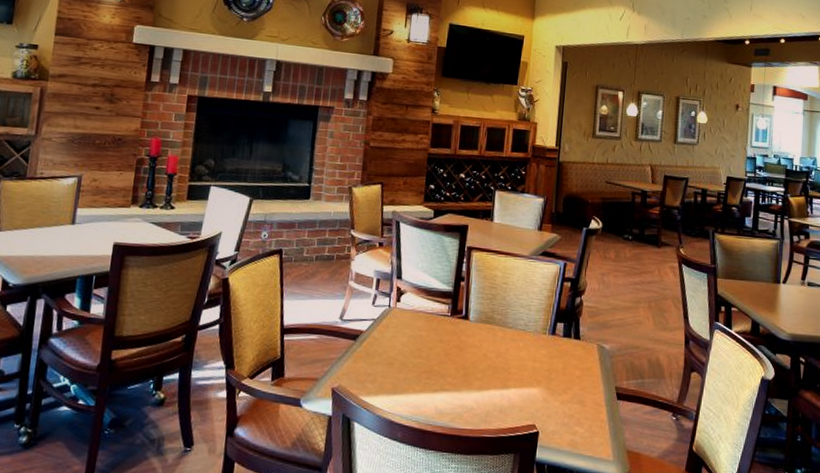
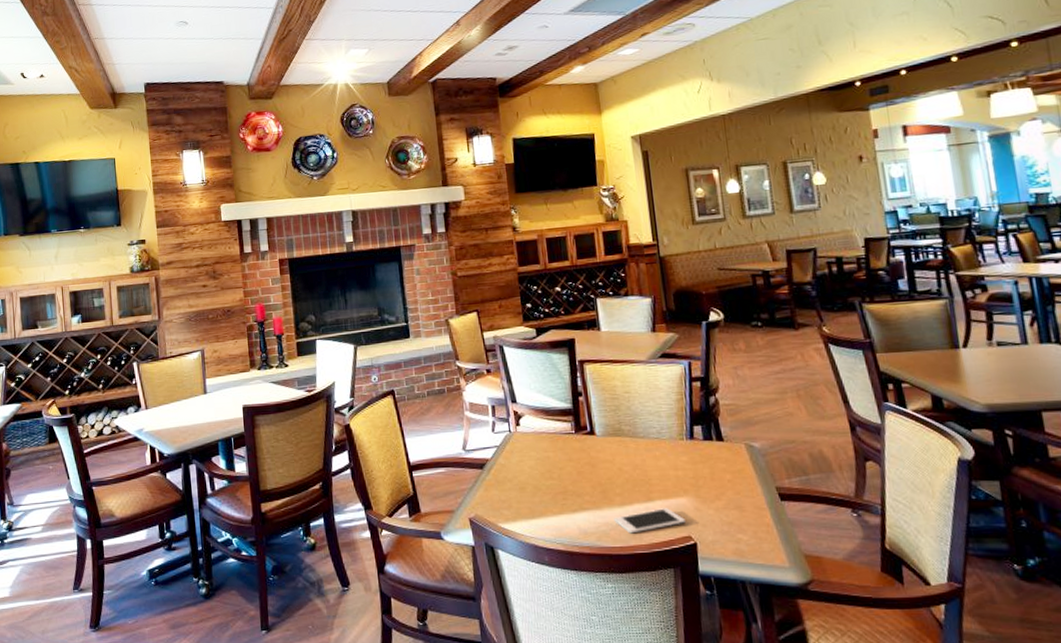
cell phone: none [469,396,533,418] -> present [614,508,685,534]

